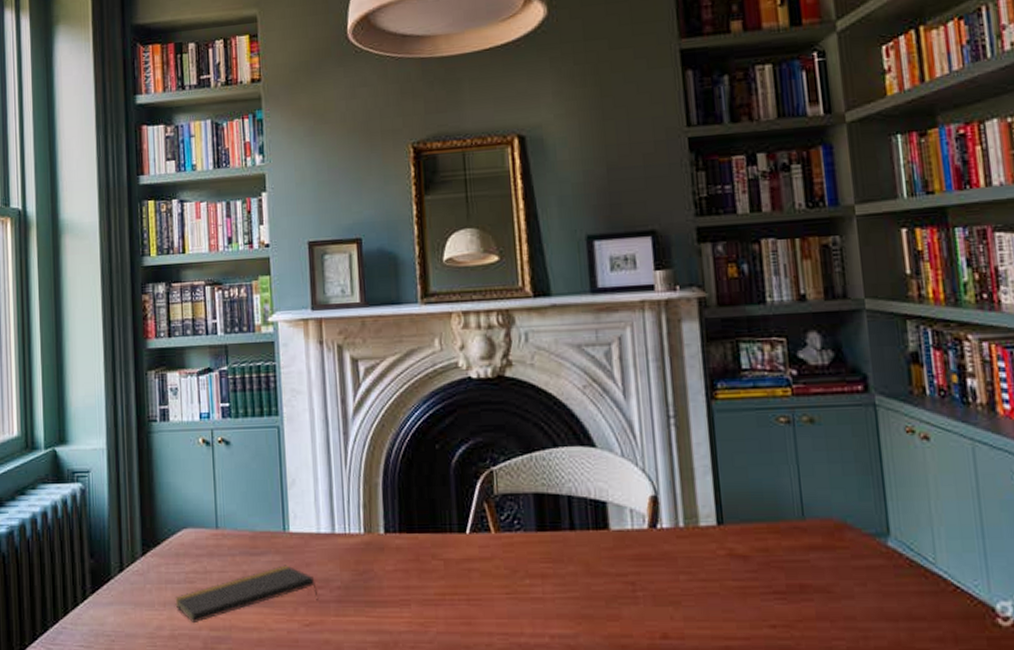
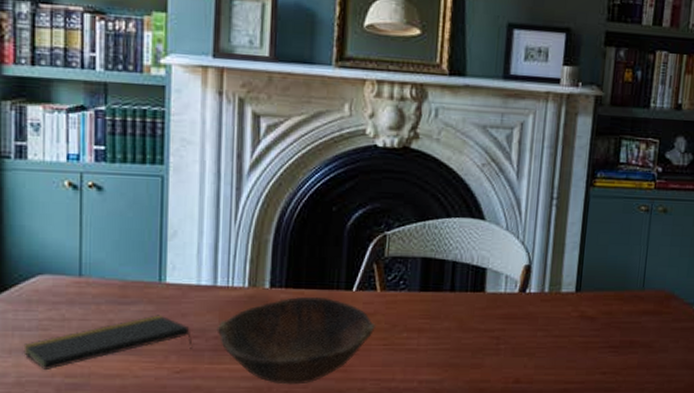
bowl: none [339,541,495,639] -> present [216,296,376,385]

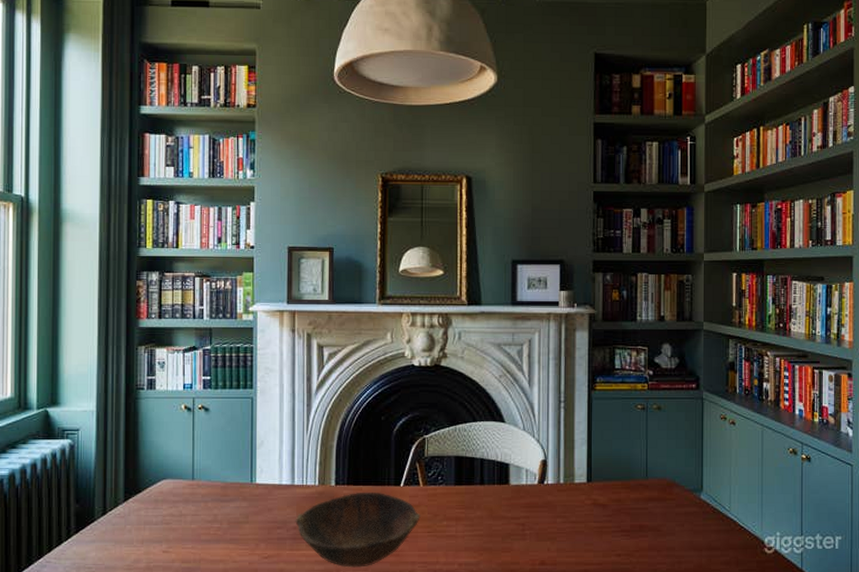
notepad: present [23,315,193,371] -> none [152,510,277,557]

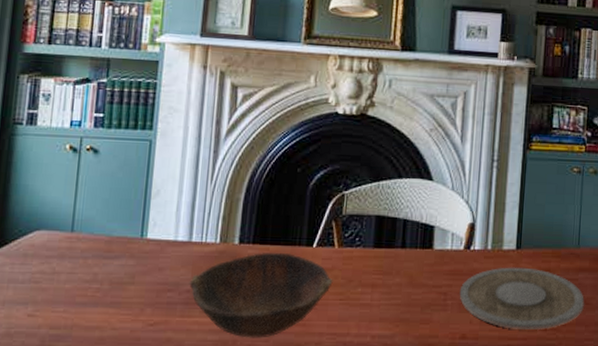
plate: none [536,499,655,555] -> present [459,267,584,330]

